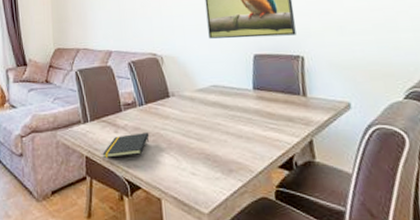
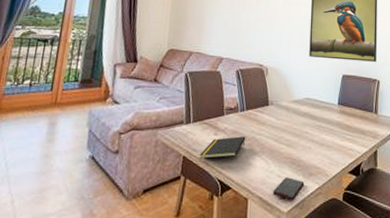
smartphone: none [188,175,225,201] -> present [273,177,305,201]

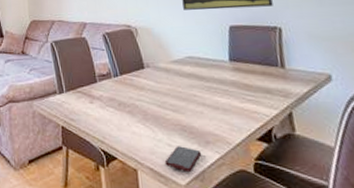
notepad: present [199,136,246,159] -> none [78,103,125,128]

